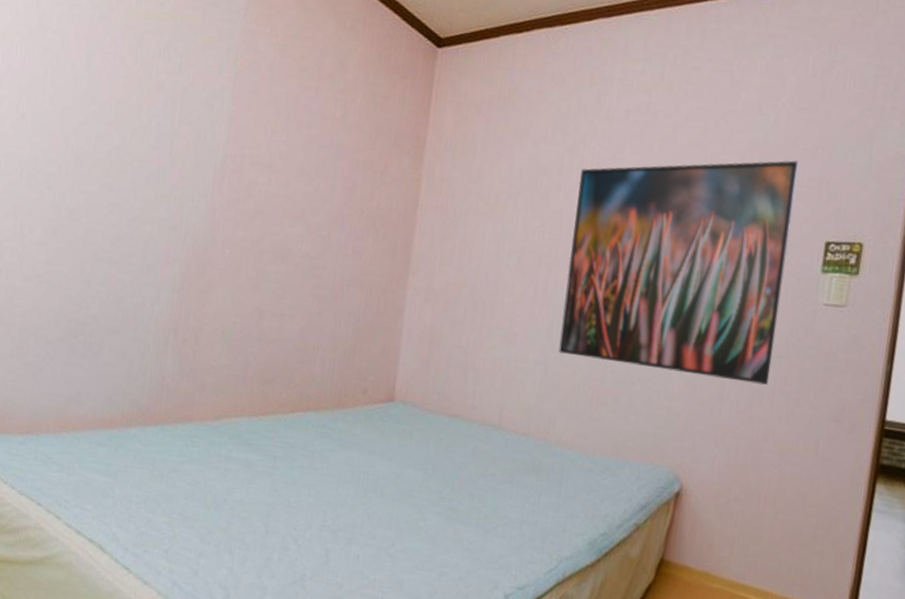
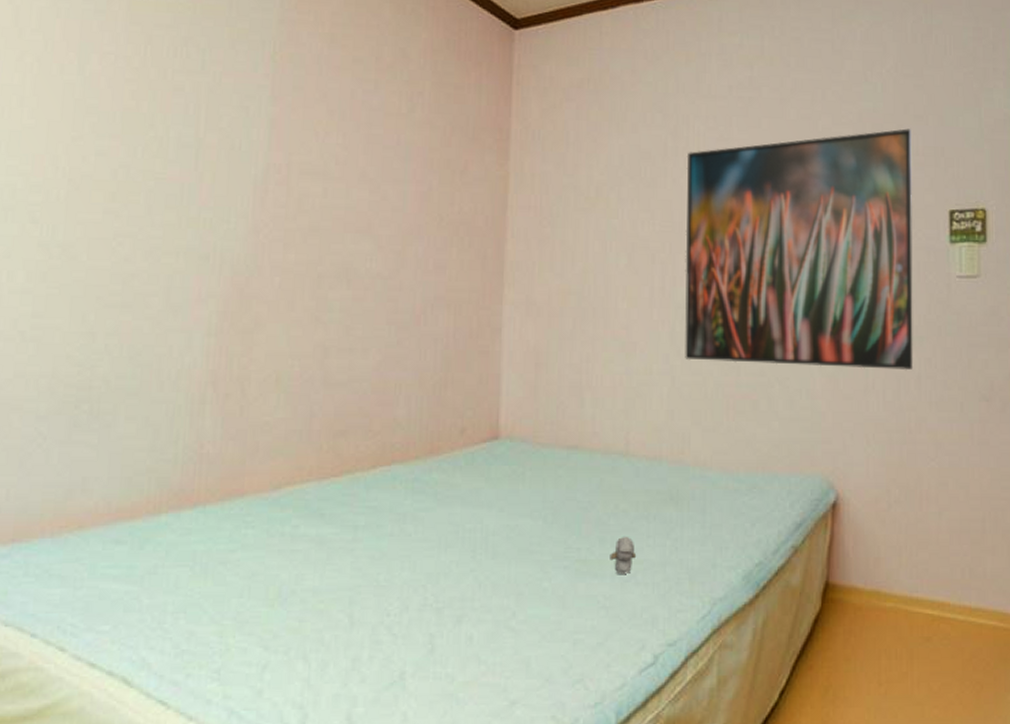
teddy bear: none [476,494,498,527] -> present [610,536,635,575]

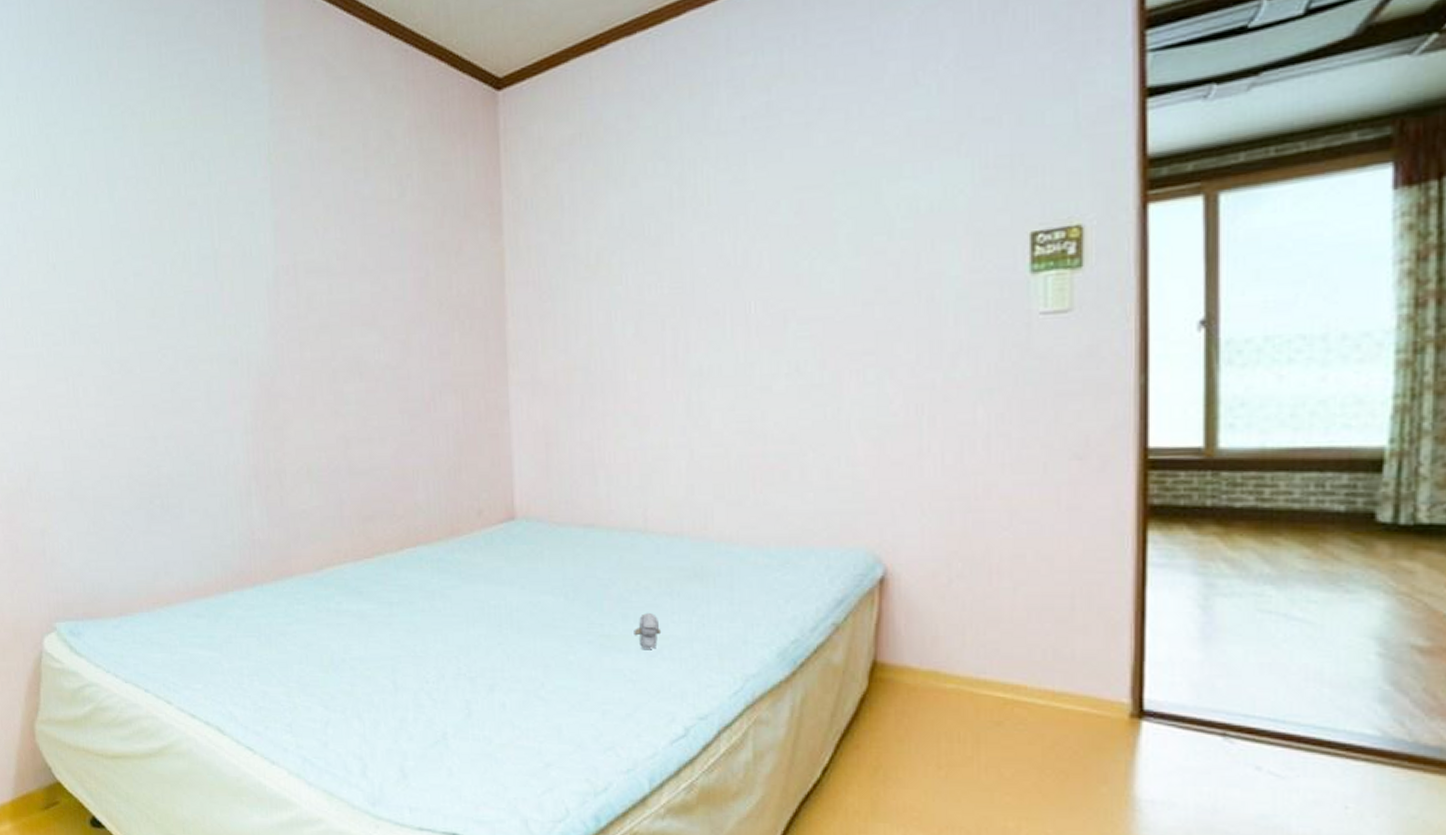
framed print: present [685,128,913,371] -> none [695,136,981,432]

